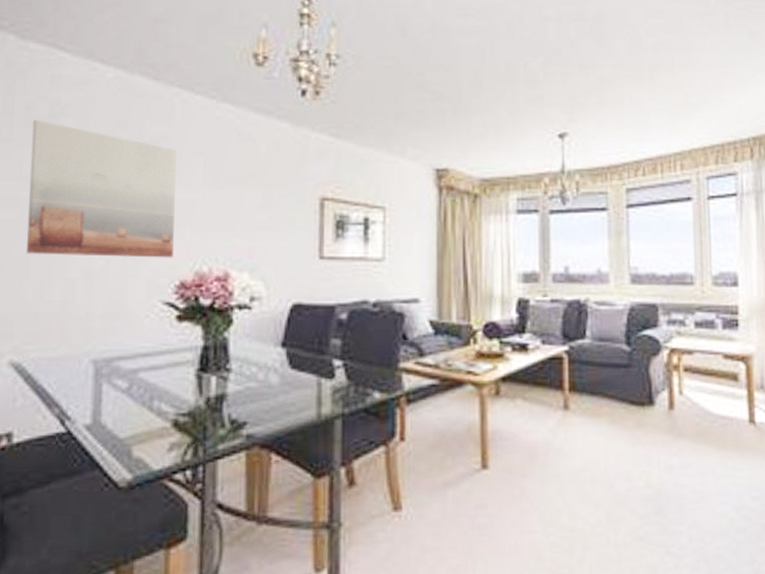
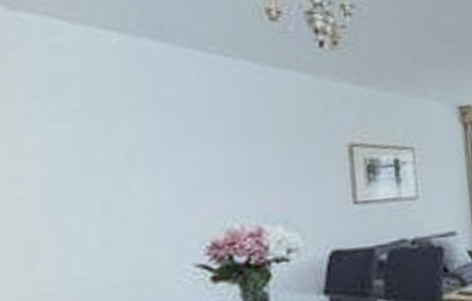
wall art: present [25,119,177,258] -> none [31,92,201,232]

